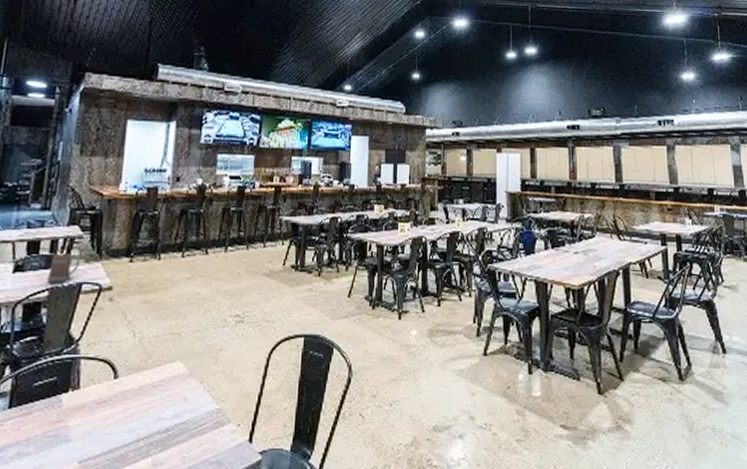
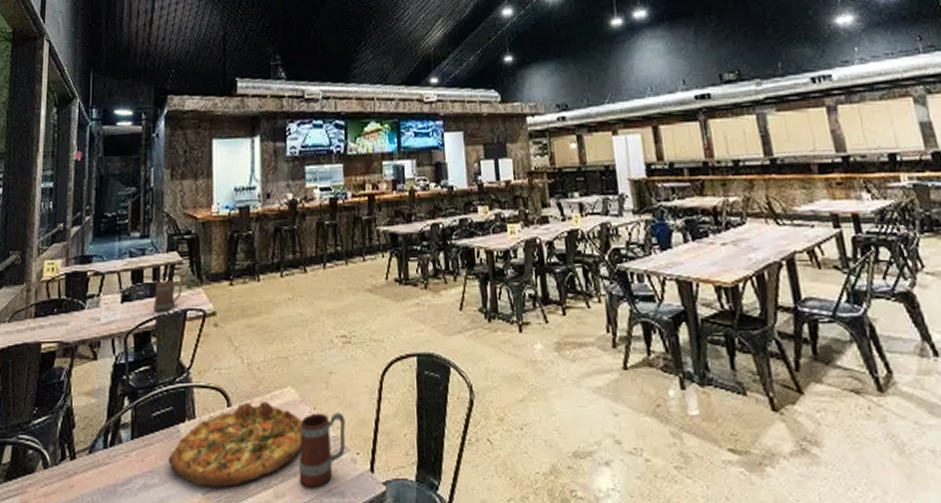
pizza: none [45,374,188,457] -> present [168,401,303,488]
beer mug: none [178,386,230,457] -> present [298,412,346,488]

